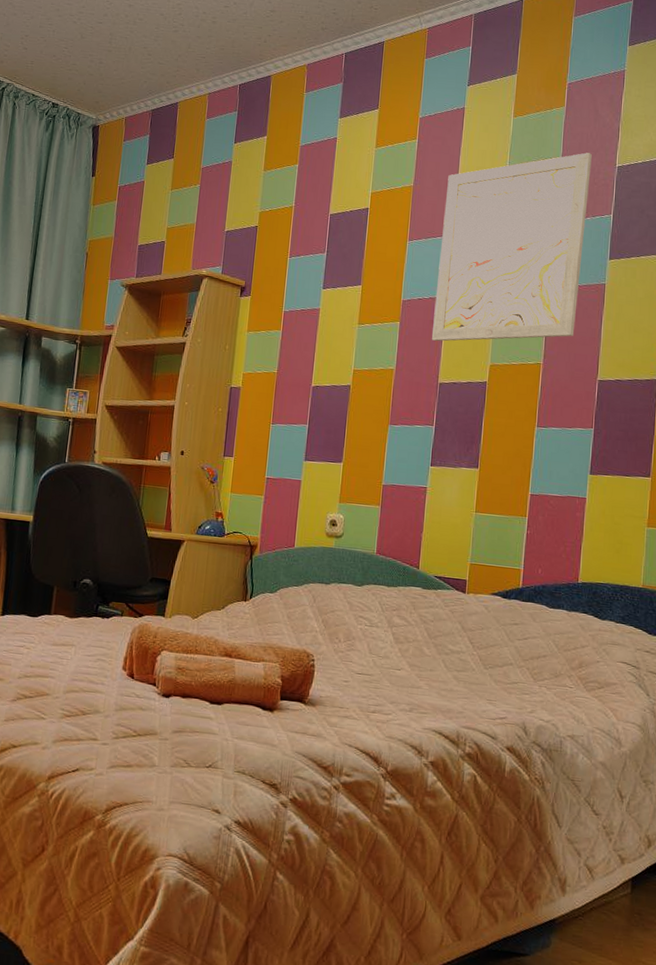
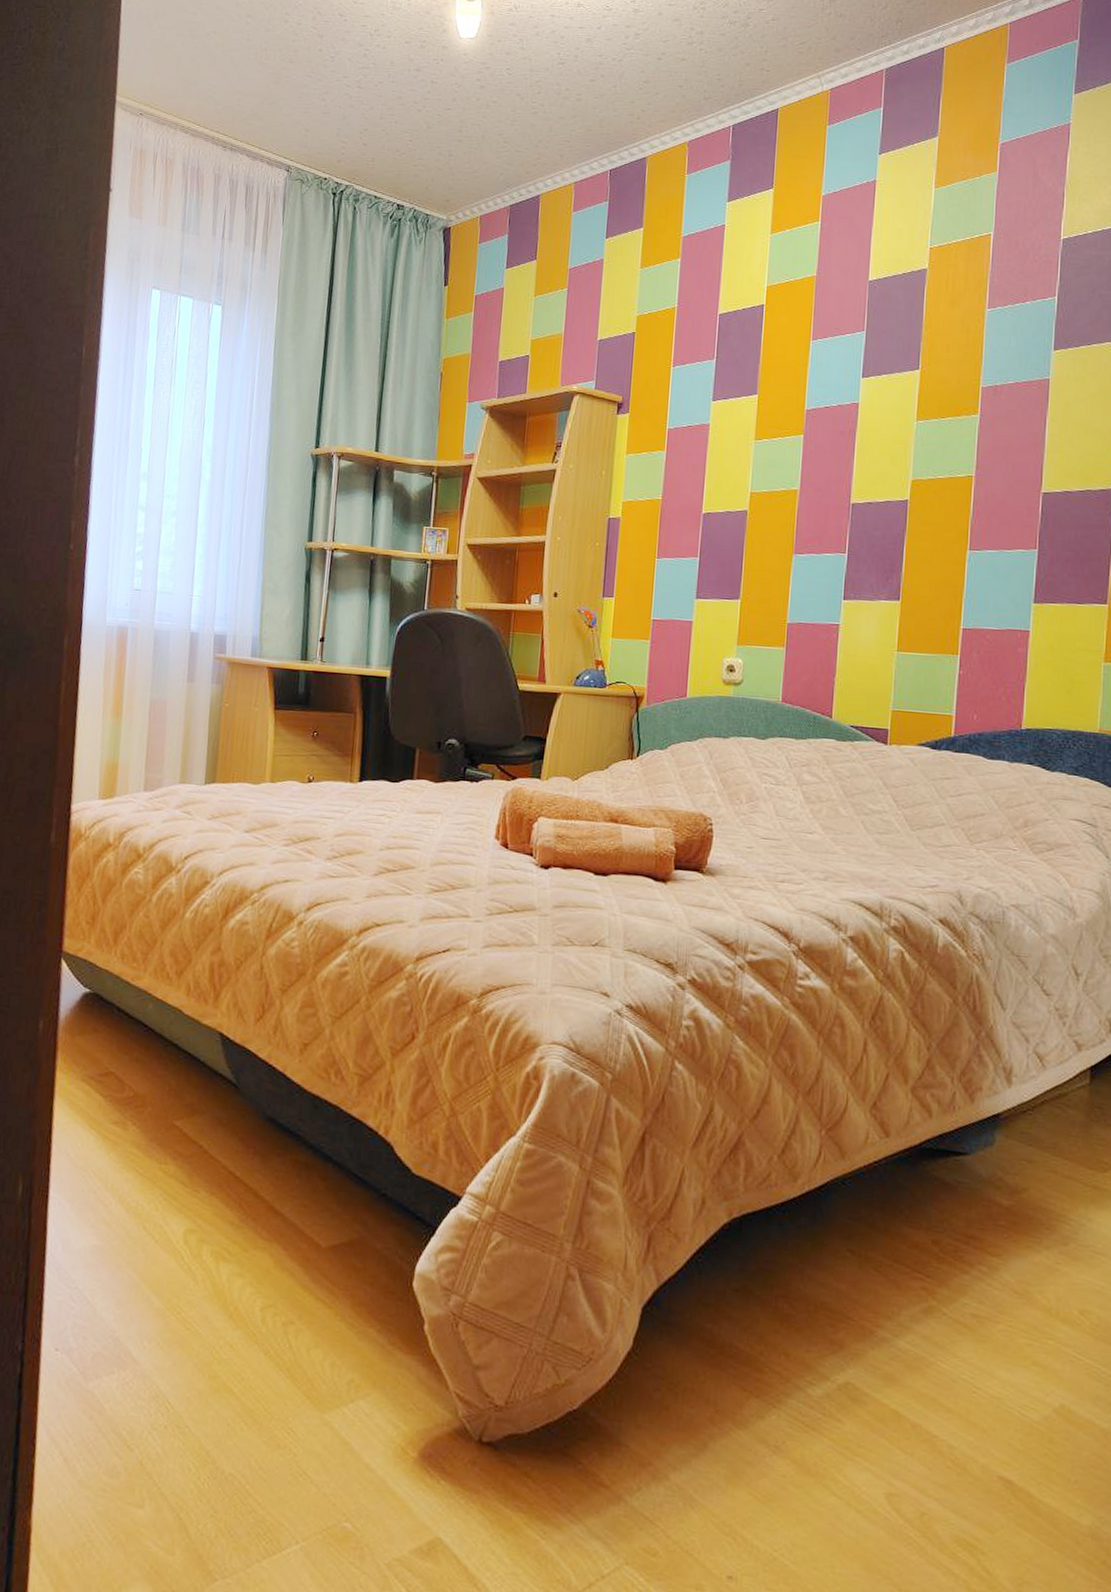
wall art: present [431,152,592,342] -> none [841,224,1031,456]

